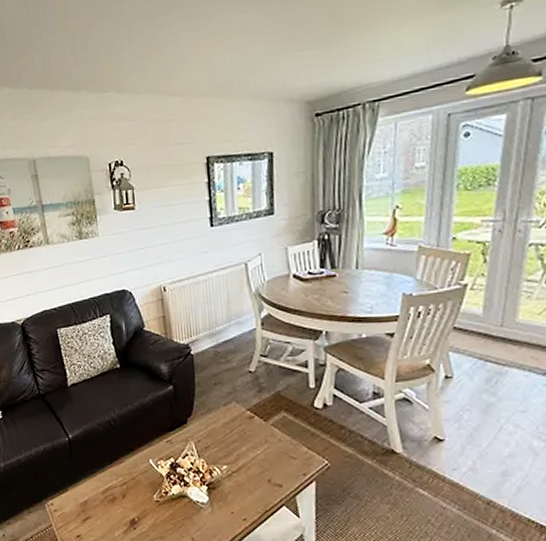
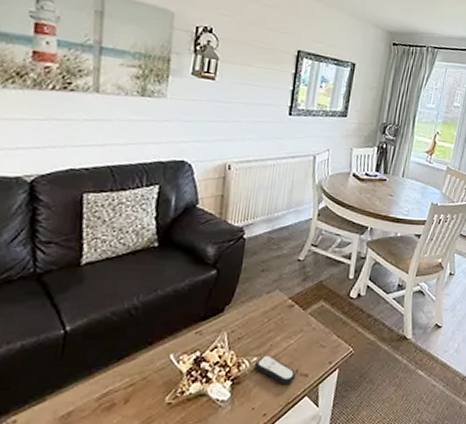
remote control: none [226,464,270,493] -> present [254,355,297,384]

